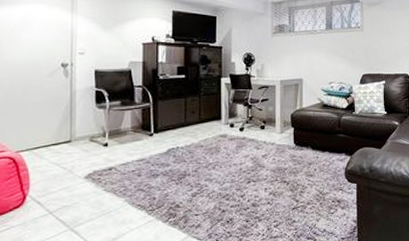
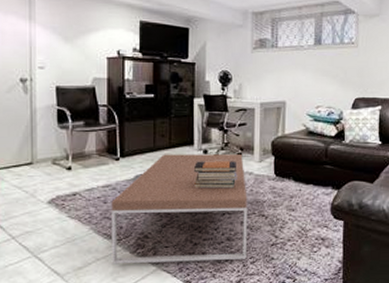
coffee table: none [145,127,270,234] -> present [111,154,248,265]
book stack: none [221,133,261,159] -> present [193,161,237,189]

